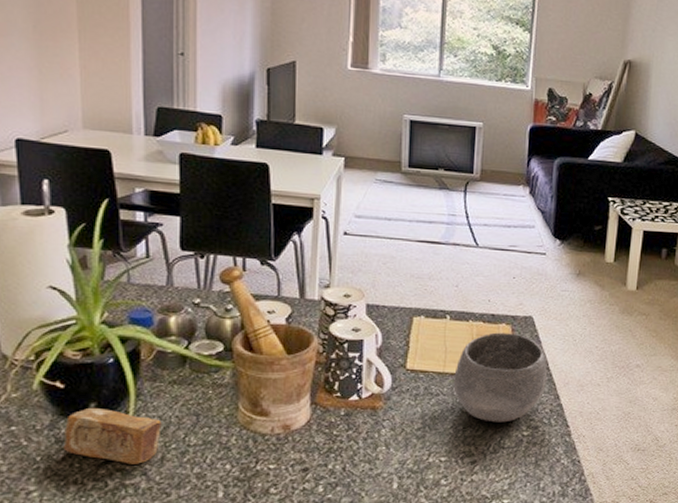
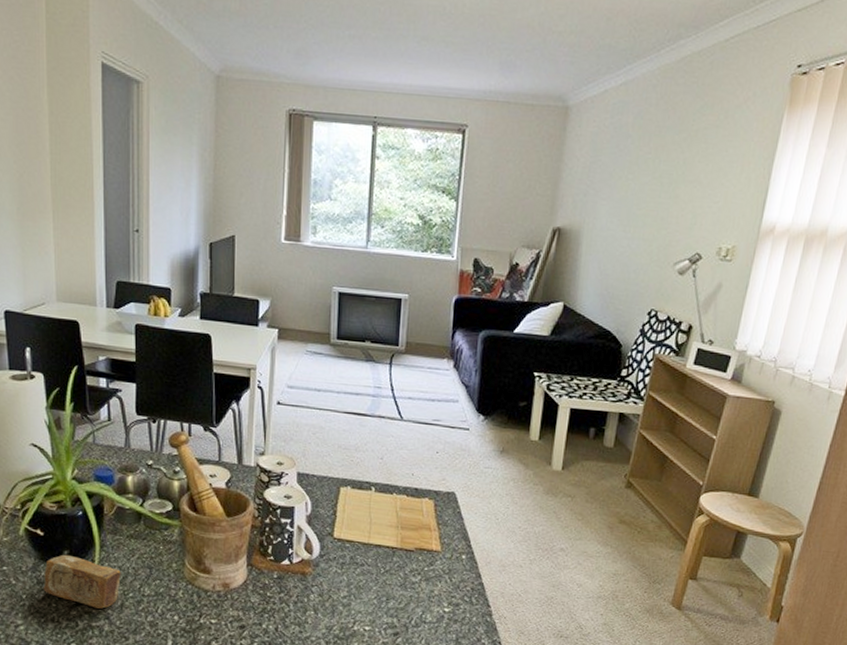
ceramic bowl: present [453,332,548,423] -> none [377,506,469,597]

